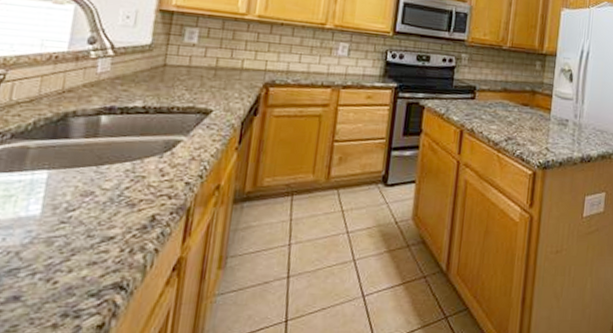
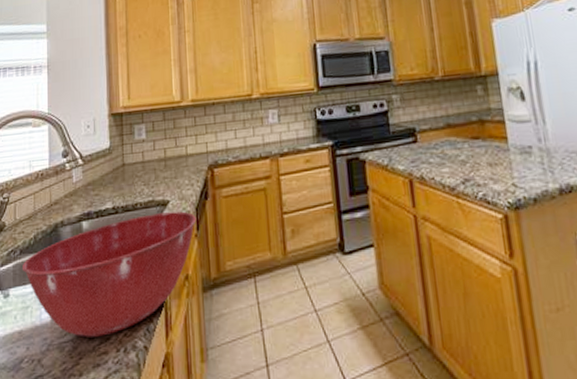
mixing bowl: none [10,120,241,235] -> present [21,211,197,337]

